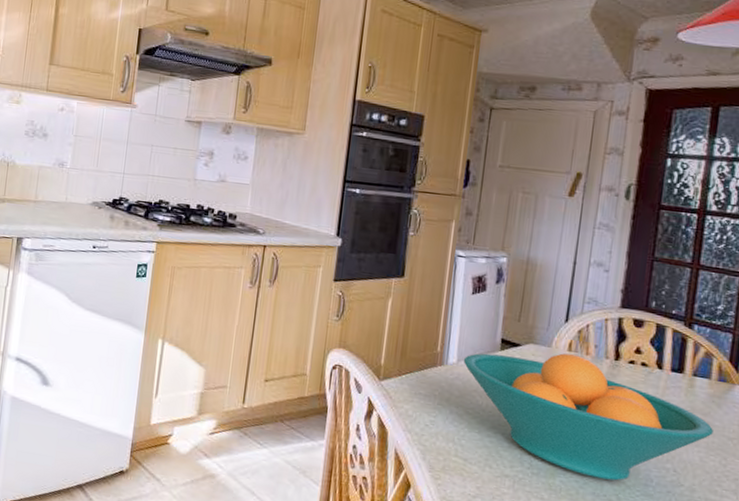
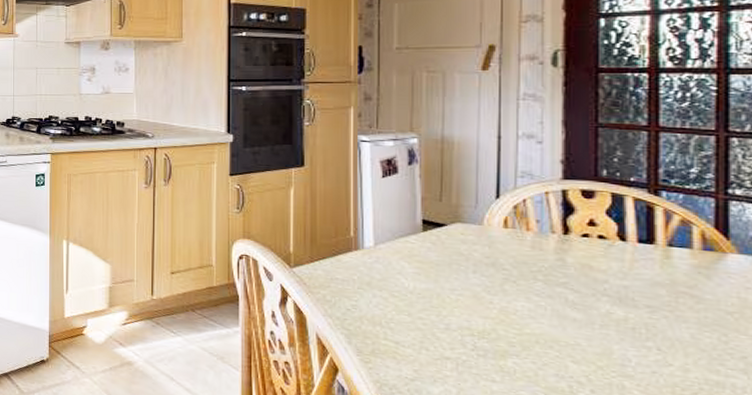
fruit bowl: present [463,353,713,481] -> none [381,230,704,361]

